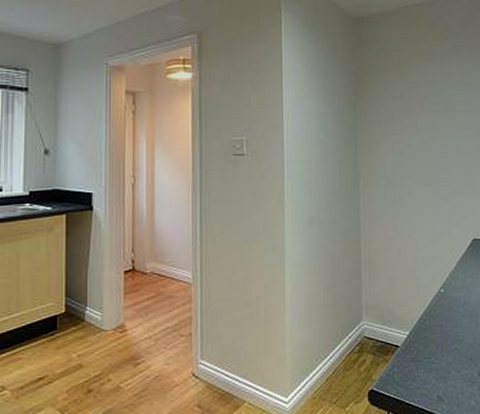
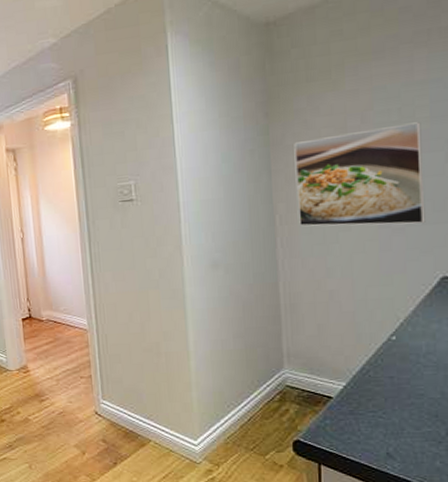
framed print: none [374,114,462,195] -> present [294,122,426,227]

